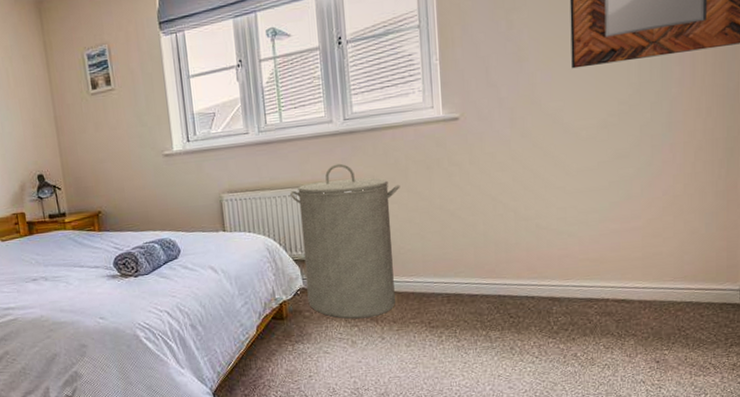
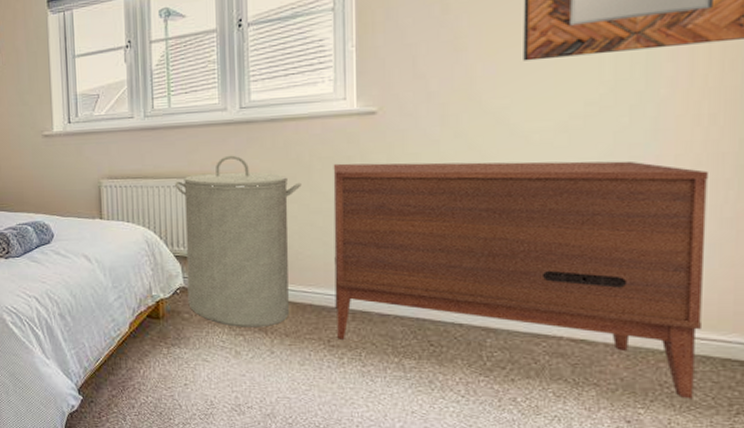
dresser: none [425,149,708,339] -> present [333,160,709,400]

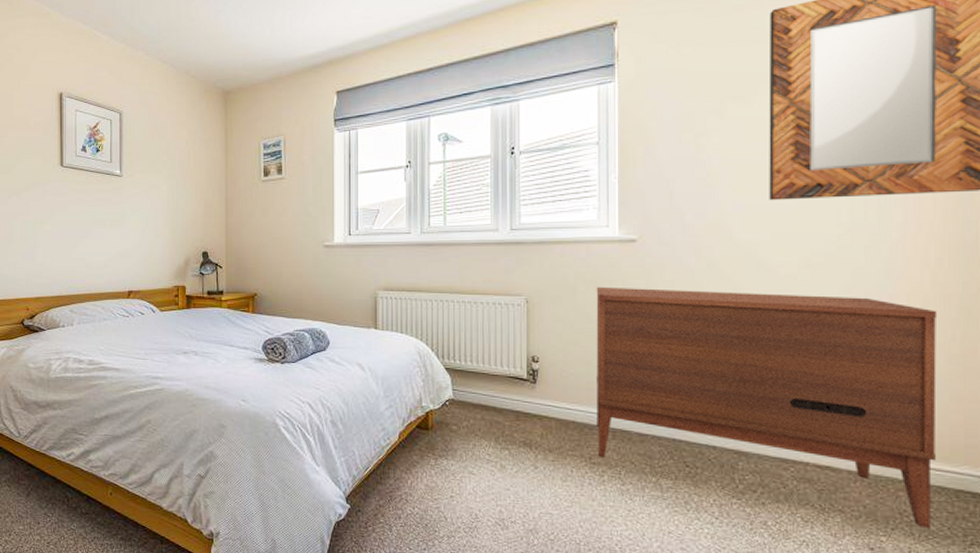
laundry hamper: present [175,155,302,327] -> none [448,273,567,442]

